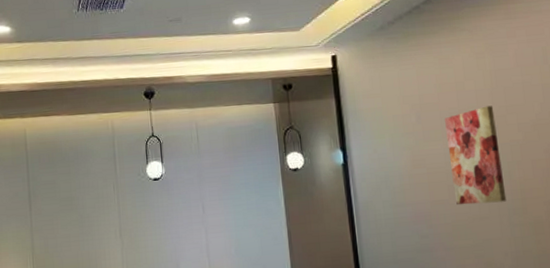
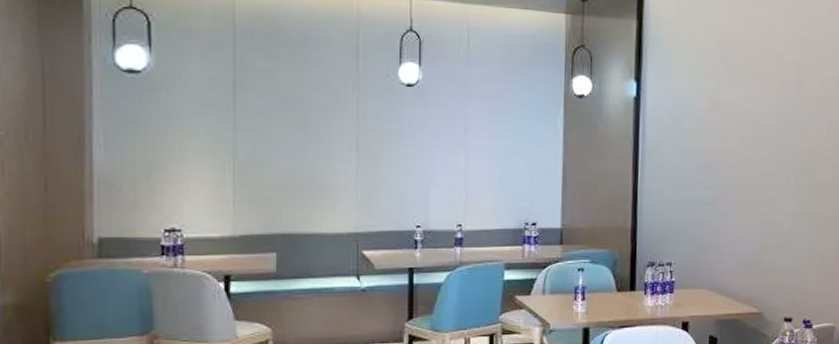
wall art: present [445,105,507,206] -> none [747,55,801,160]

